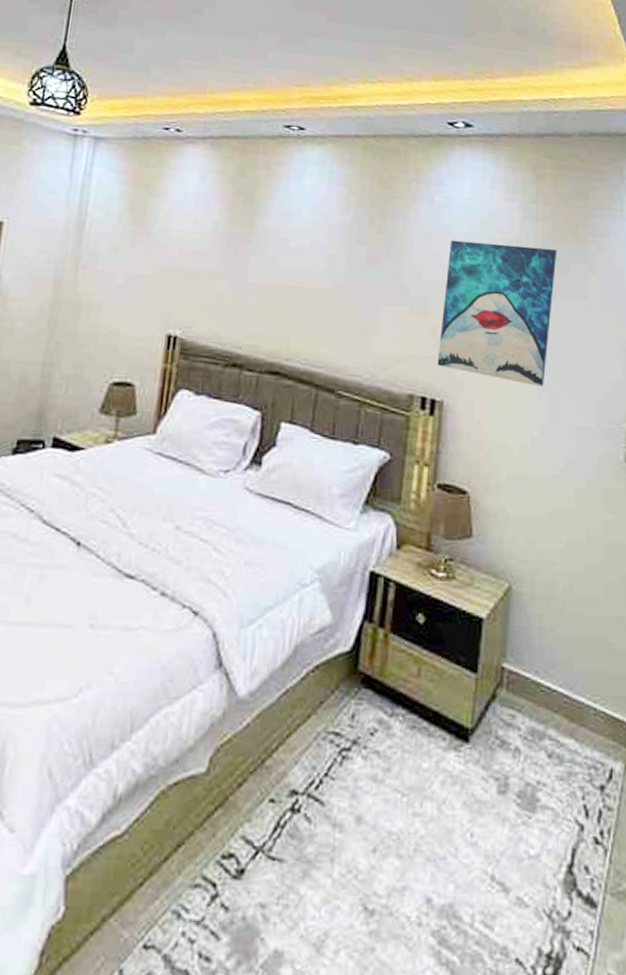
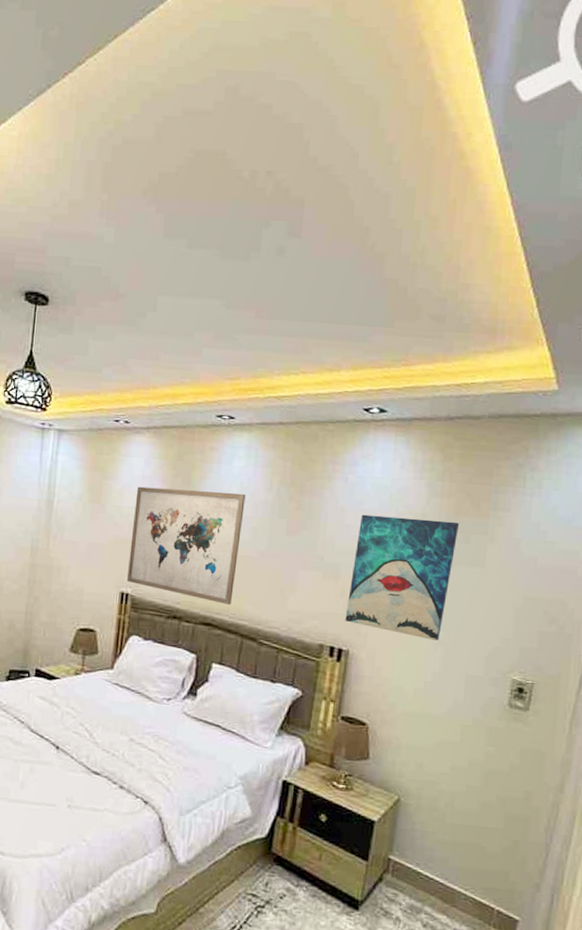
wall art: none [174,205,319,348] -> present [126,486,246,605]

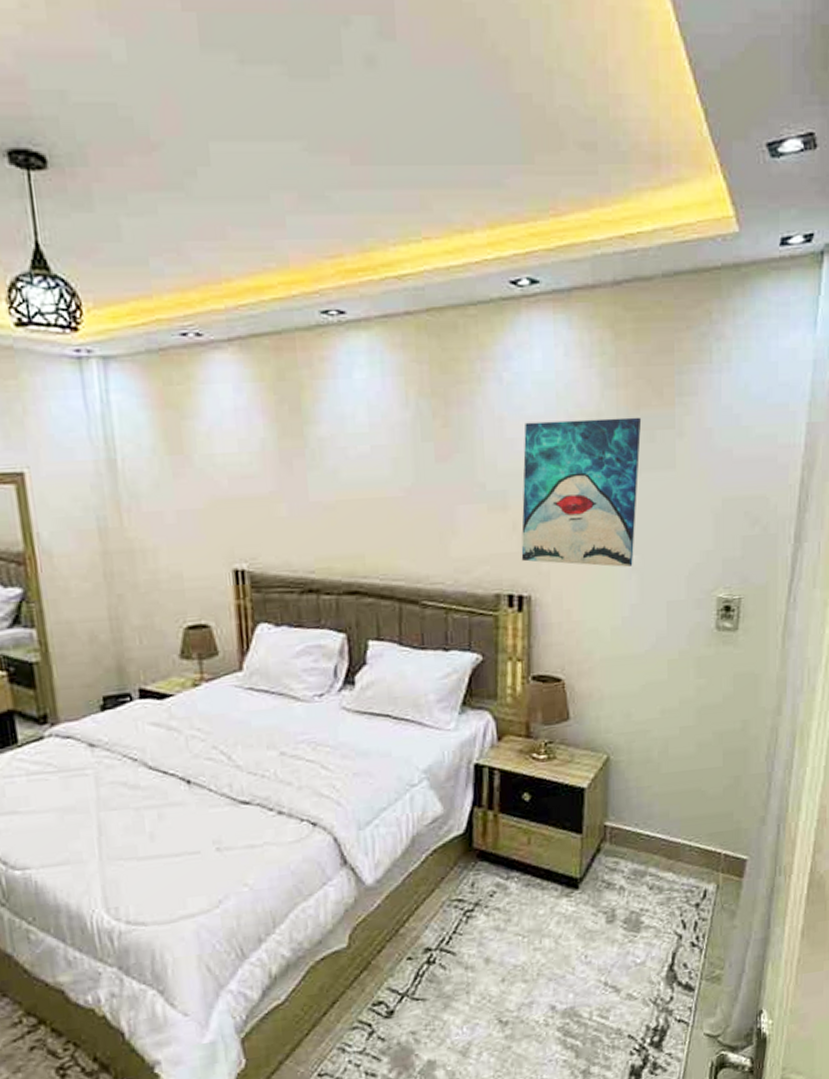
wall art: present [126,486,246,605] -> none [230,415,380,564]

